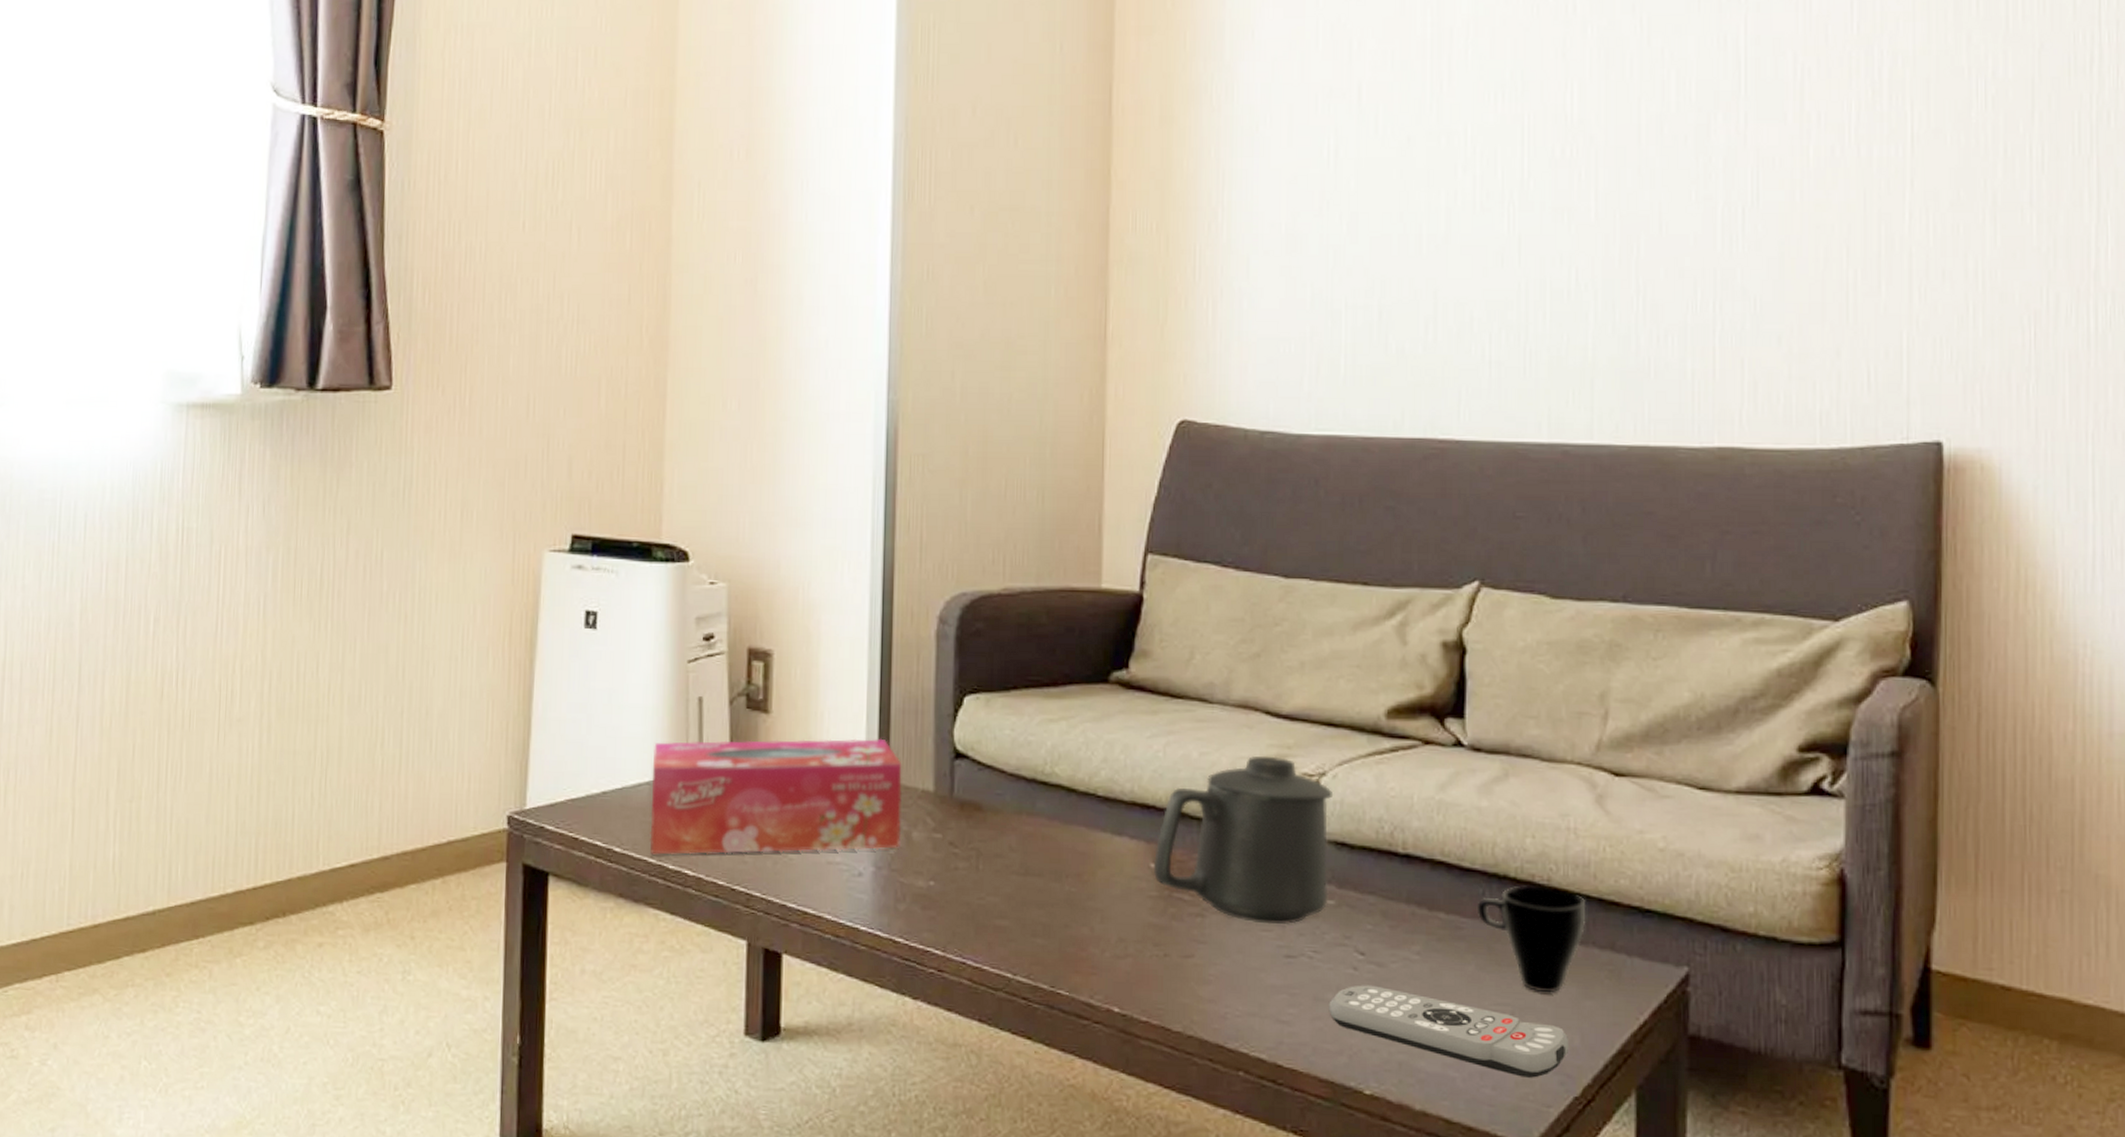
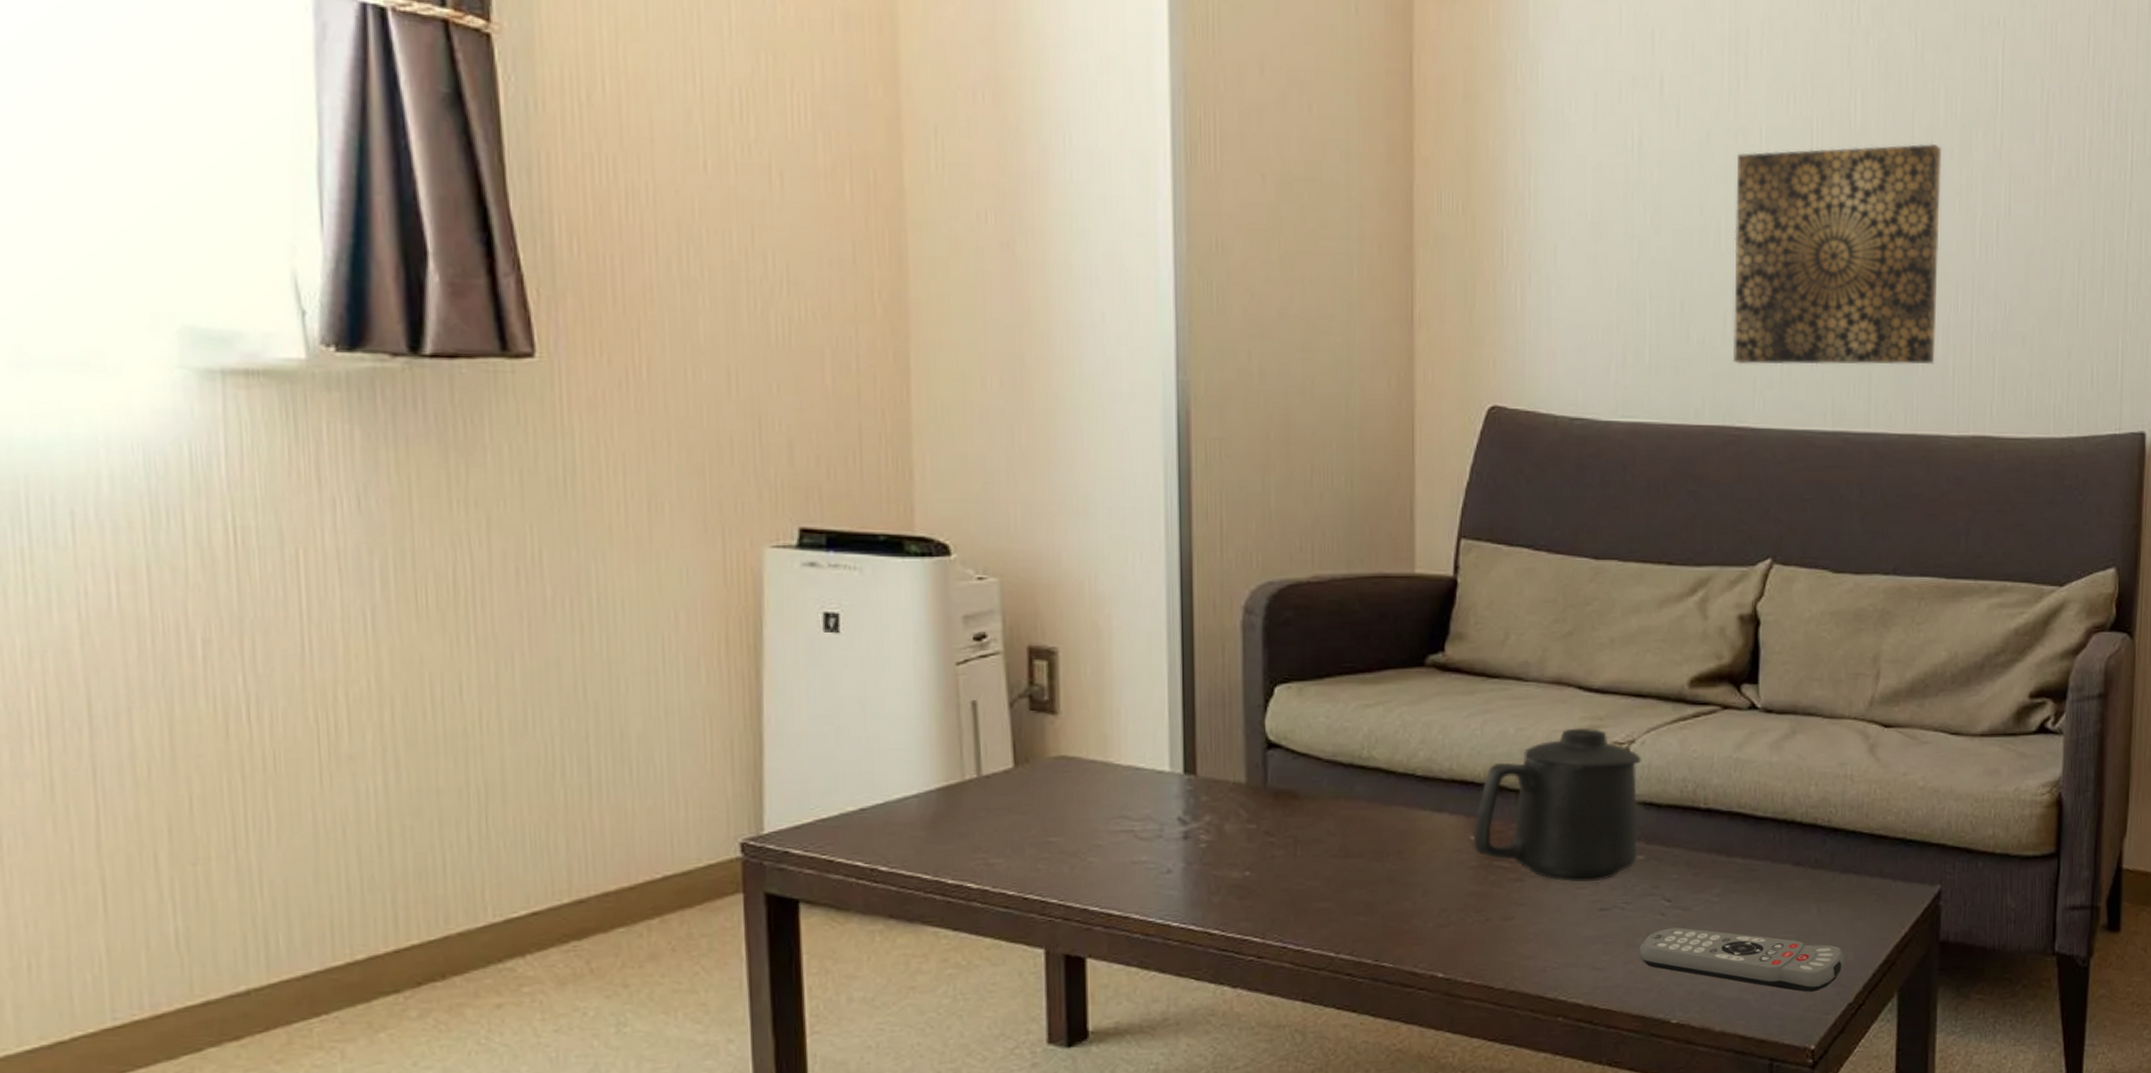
tissue box: present [650,738,902,855] -> none [920,733,1212,871]
wall art: none [1435,131,1674,374] -> present [1732,143,1942,365]
cup: present [1477,886,1585,992] -> none [1768,827,1859,918]

